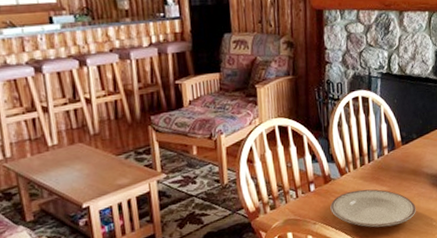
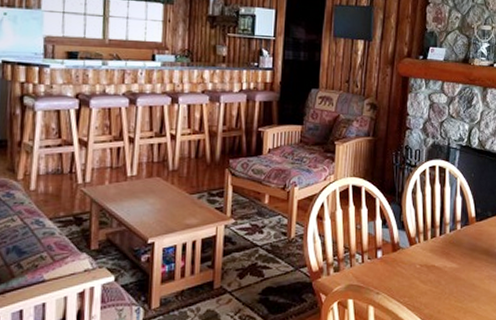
plate: present [330,189,416,228] -> none [396,263,486,308]

